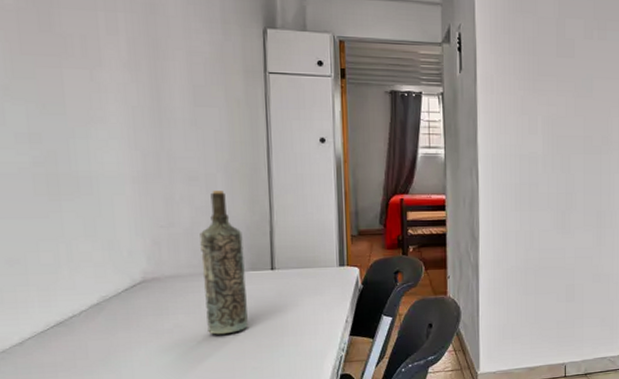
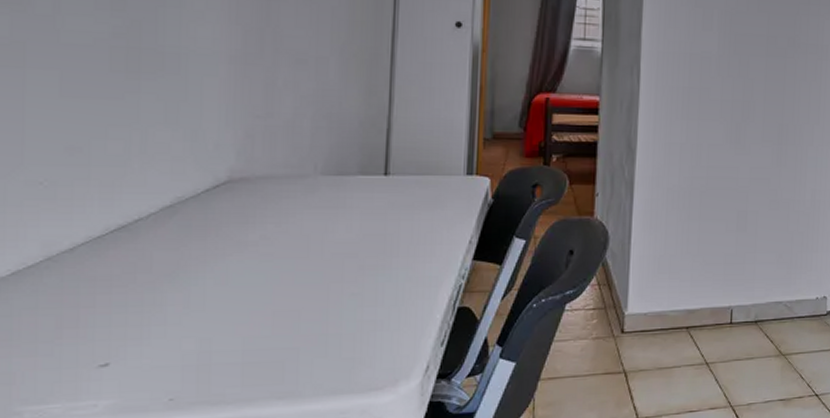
bottle: present [200,191,248,335] -> none [301,77,354,251]

